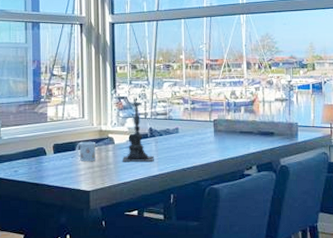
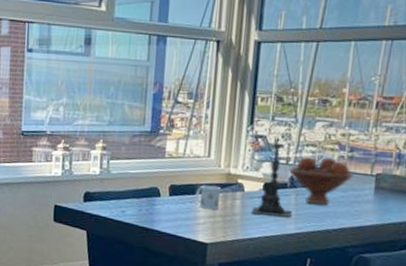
fruit bowl: none [147,110,198,149] -> present [288,157,354,206]

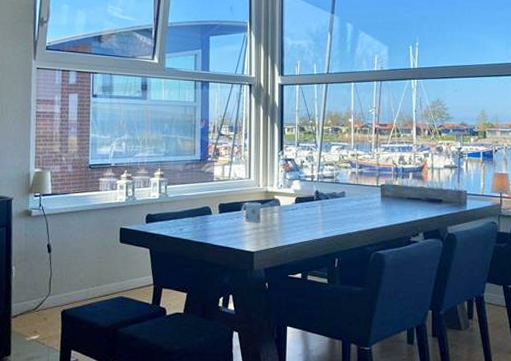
candle holder: present [252,133,292,217] -> none [288,156,320,225]
fruit bowl: present [288,157,354,206] -> none [313,174,365,213]

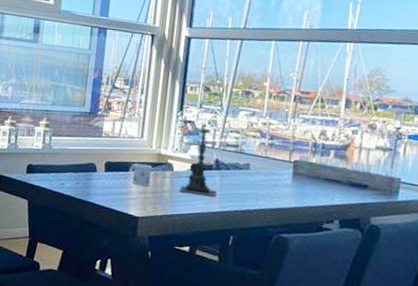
candle holder: none [288,156,320,225] -> present [180,120,217,197]

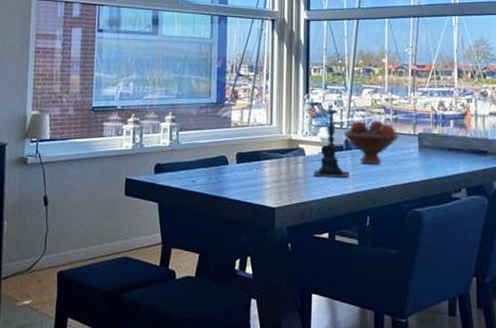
mug: present [129,163,152,186] -> none [261,151,284,175]
fruit bowl: none [214,142,274,187] -> present [343,120,400,165]

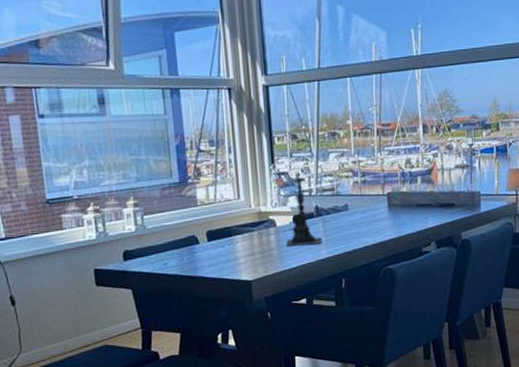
fruit bowl: present [343,120,400,165] -> none [312,184,369,229]

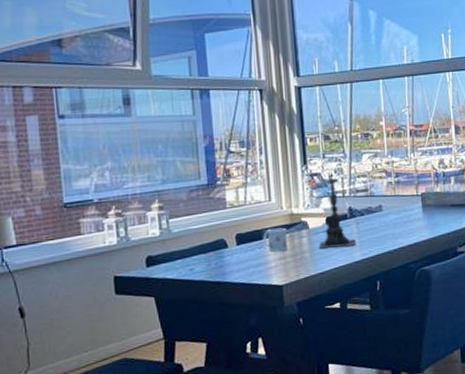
mug: none [232,225,256,249] -> present [263,227,287,252]

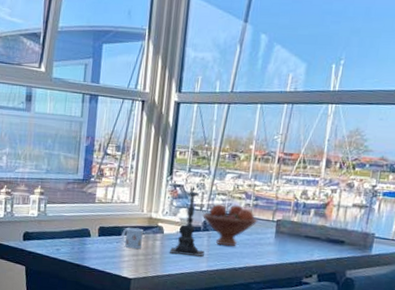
fruit bowl: none [345,185,403,230] -> present [202,204,258,247]

